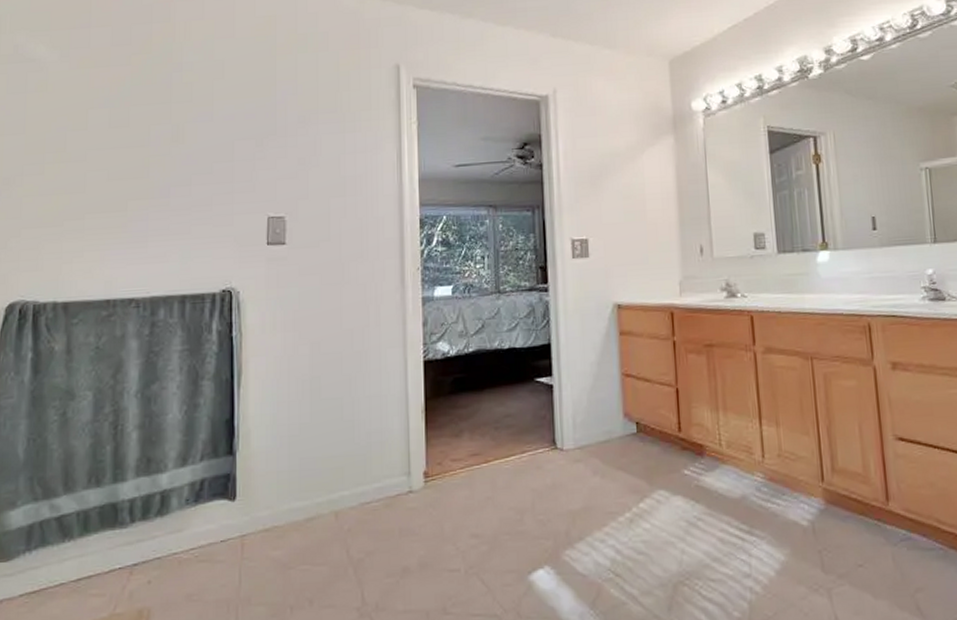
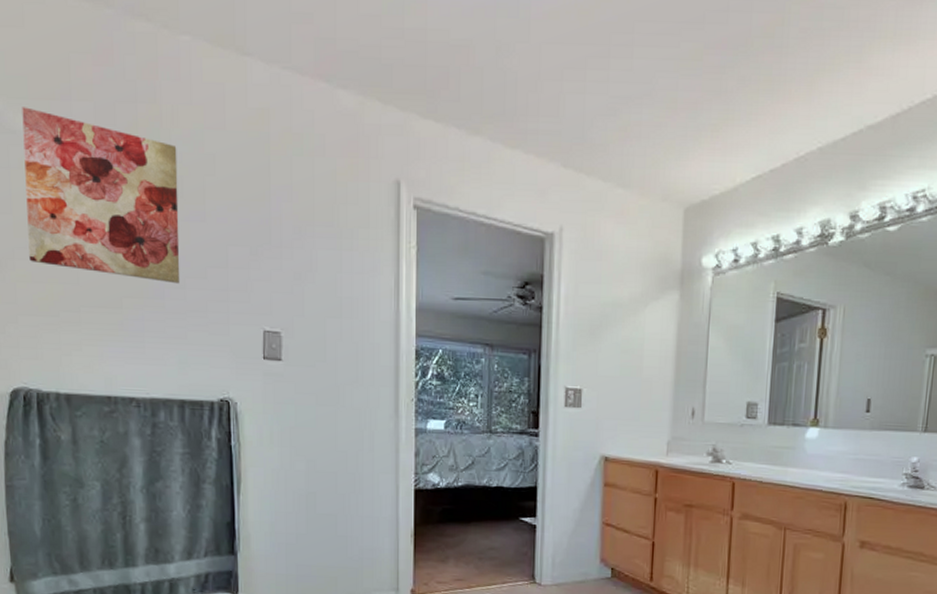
wall art: none [38,37,188,182] -> present [22,107,180,284]

